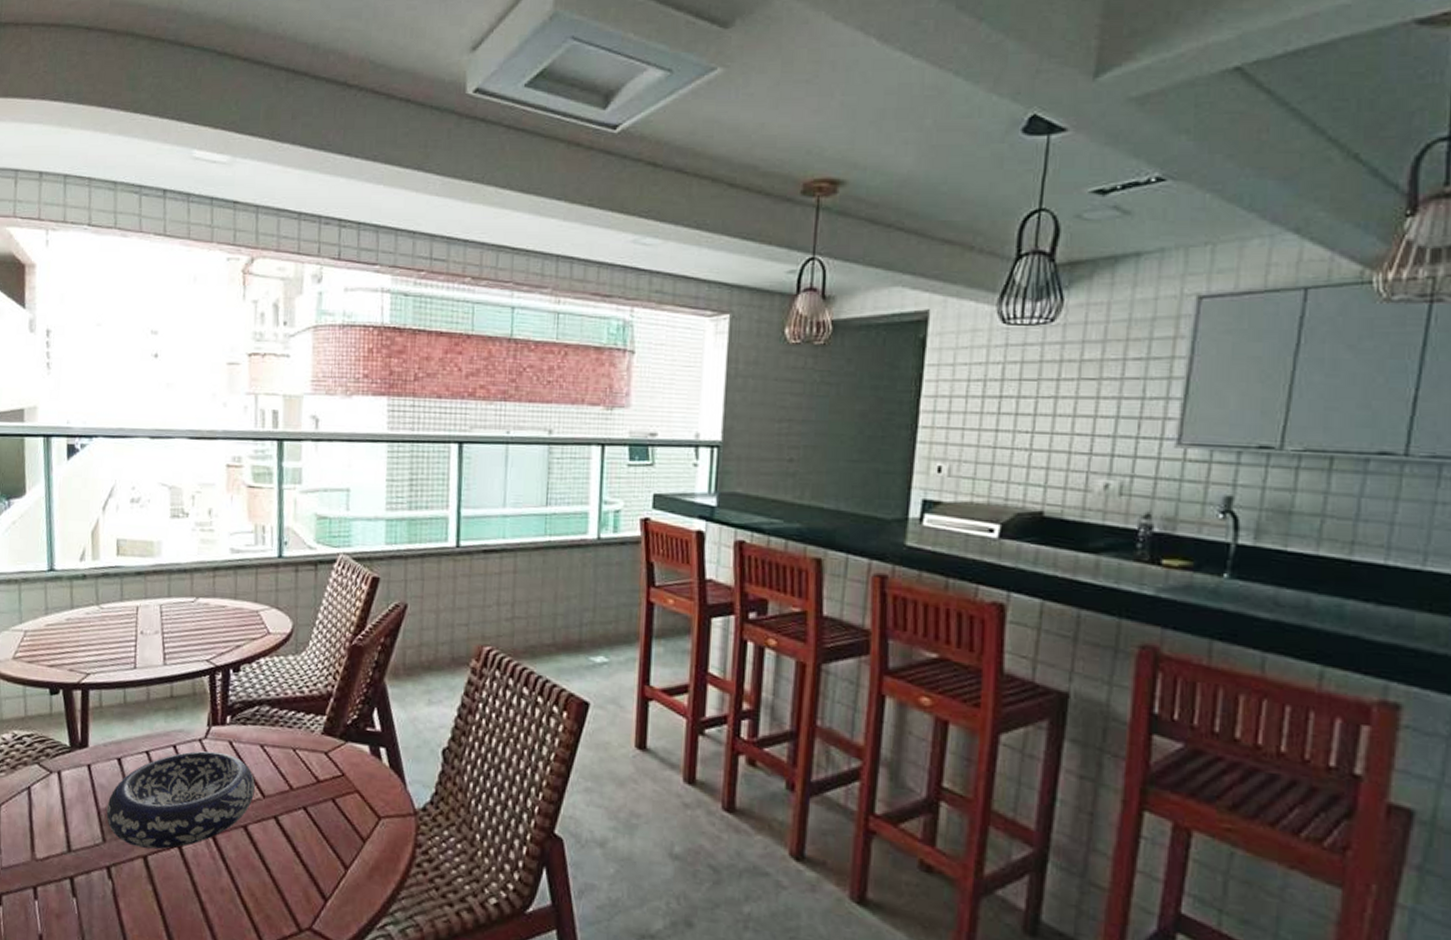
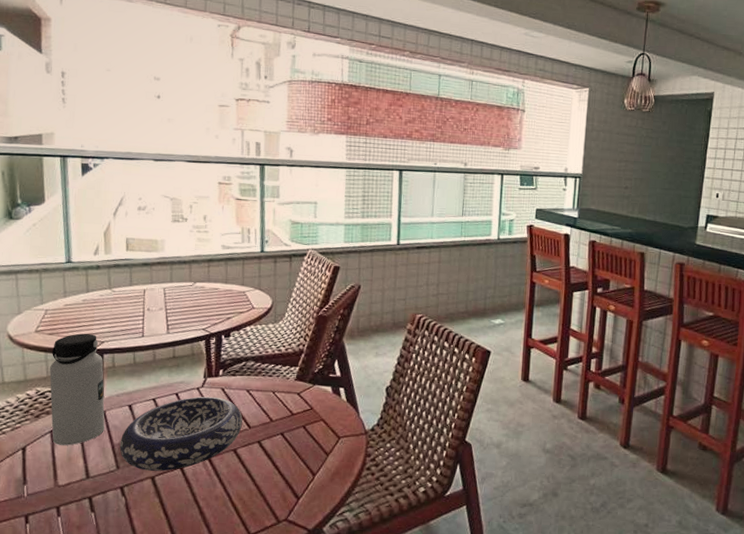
water bottle: none [28,662,90,808] -> present [49,333,105,446]

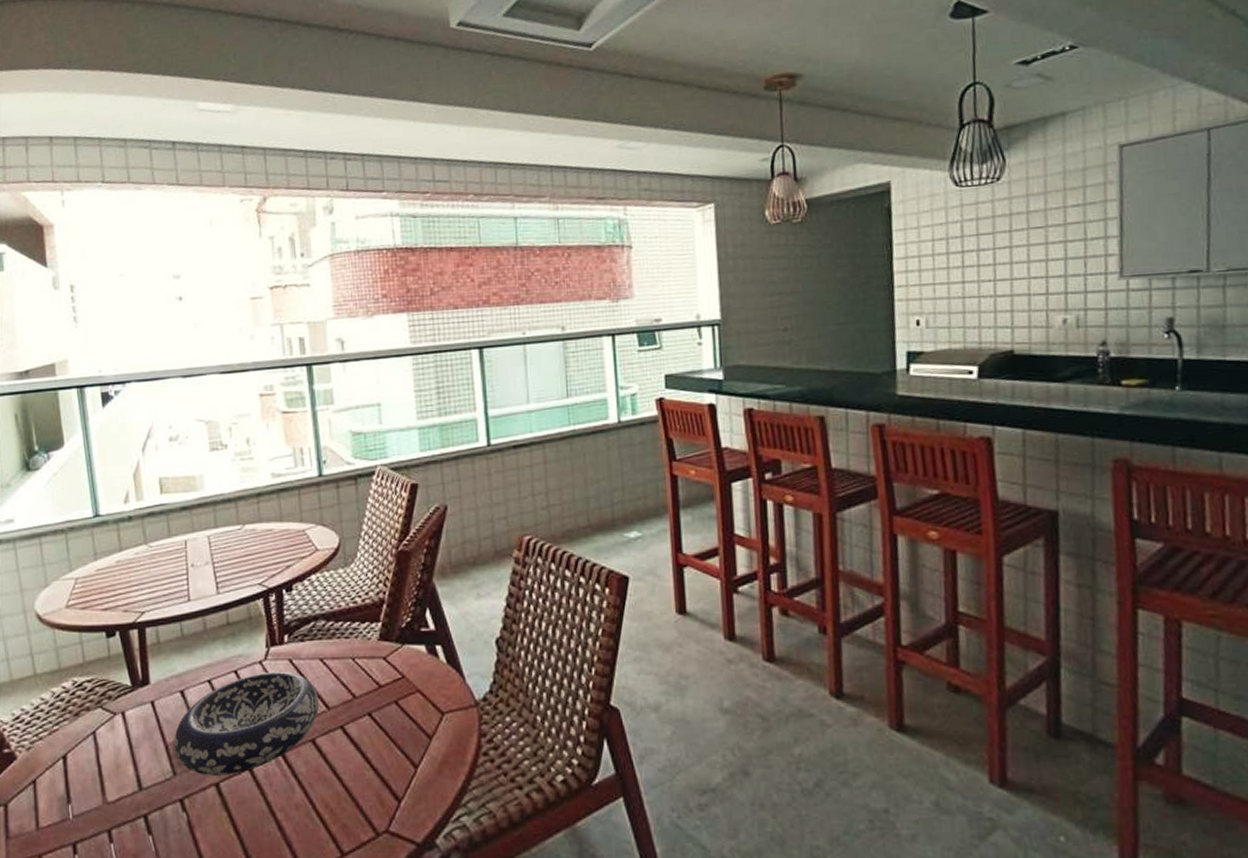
water bottle: present [49,333,105,446] -> none [86,604,155,749]

